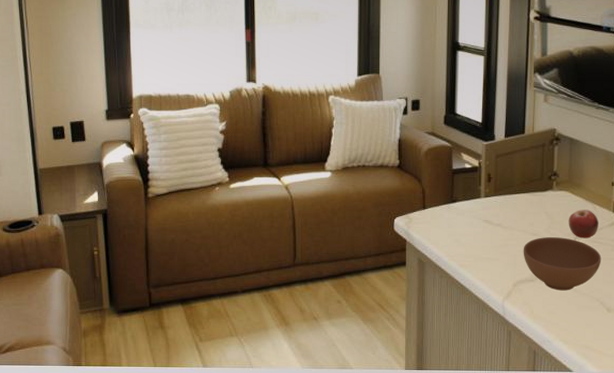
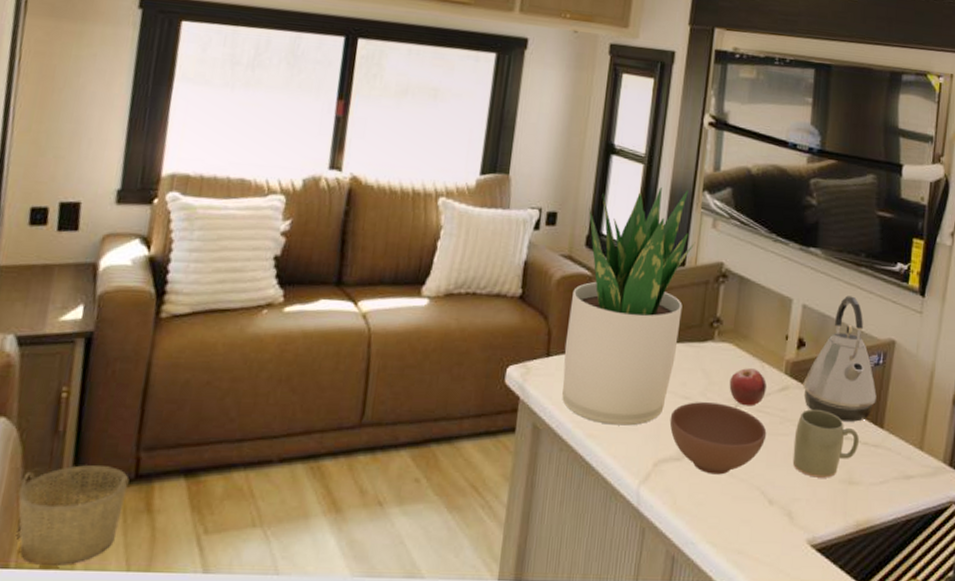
basket: none [79,299,146,363] -> present [18,465,130,565]
planter: none [436,73,532,257] -> present [562,187,696,426]

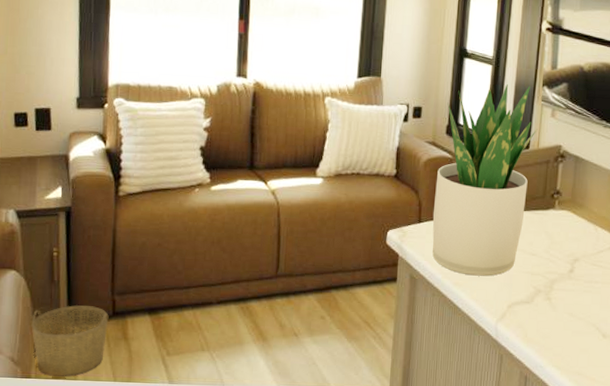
bowl: present [669,402,767,475] -> none [520,258,600,315]
fruit: present [729,368,766,406] -> none [568,231,599,261]

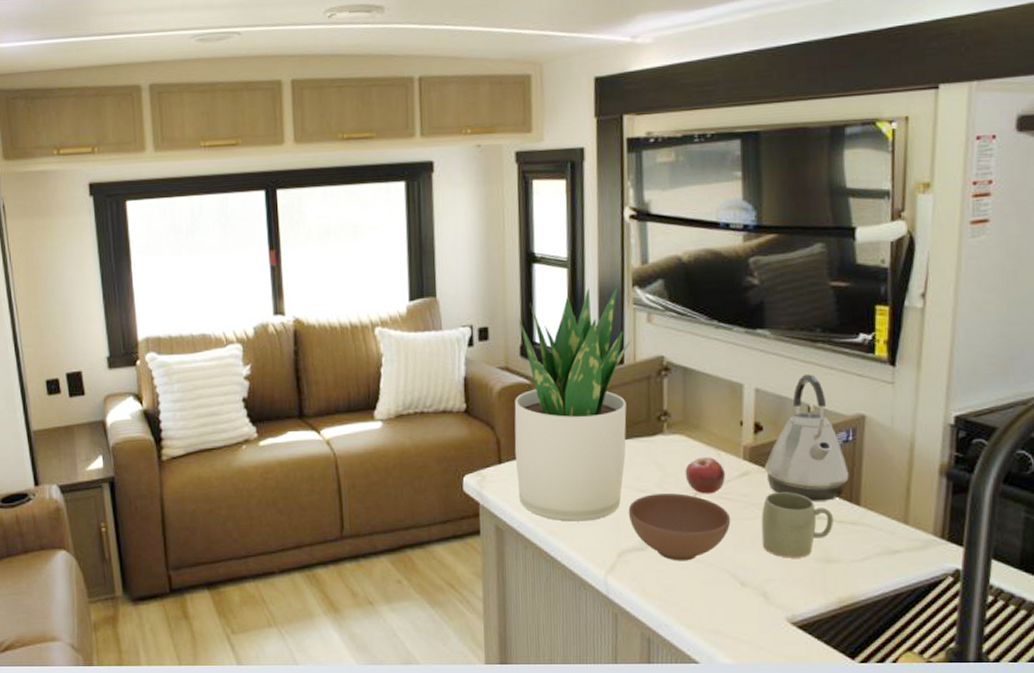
basket: present [31,305,109,377] -> none [87,584,166,662]
bowl: none [520,258,600,315] -> present [628,493,731,561]
fruit: none [568,231,599,261] -> present [685,457,725,494]

